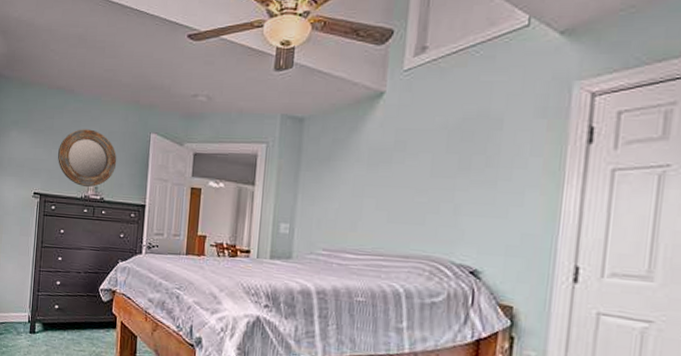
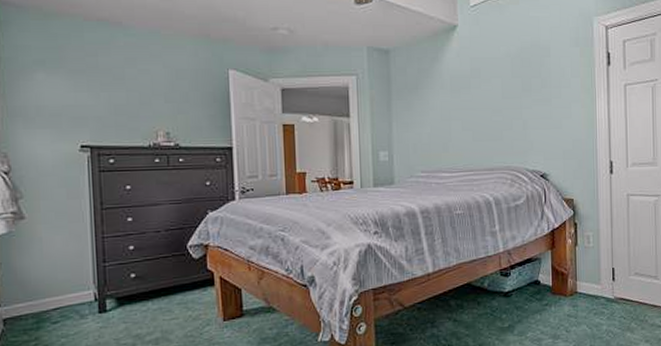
home mirror: present [57,129,117,187] -> none [108,67,191,133]

